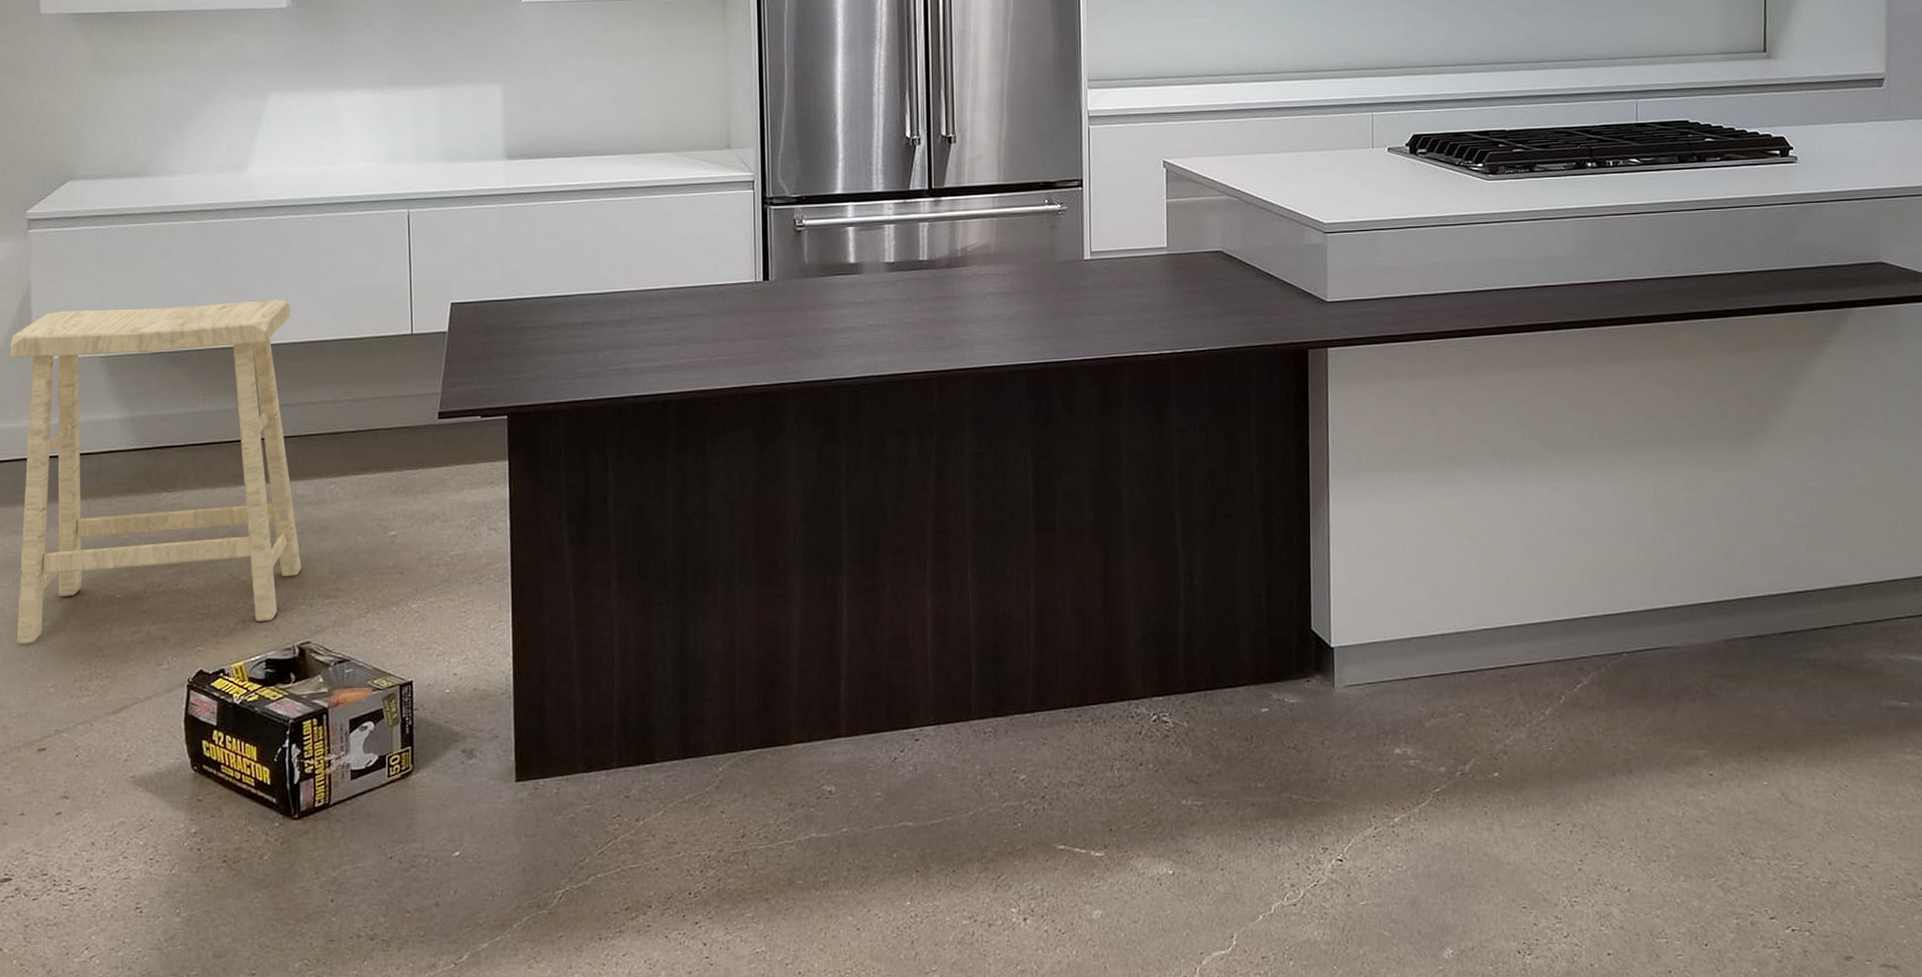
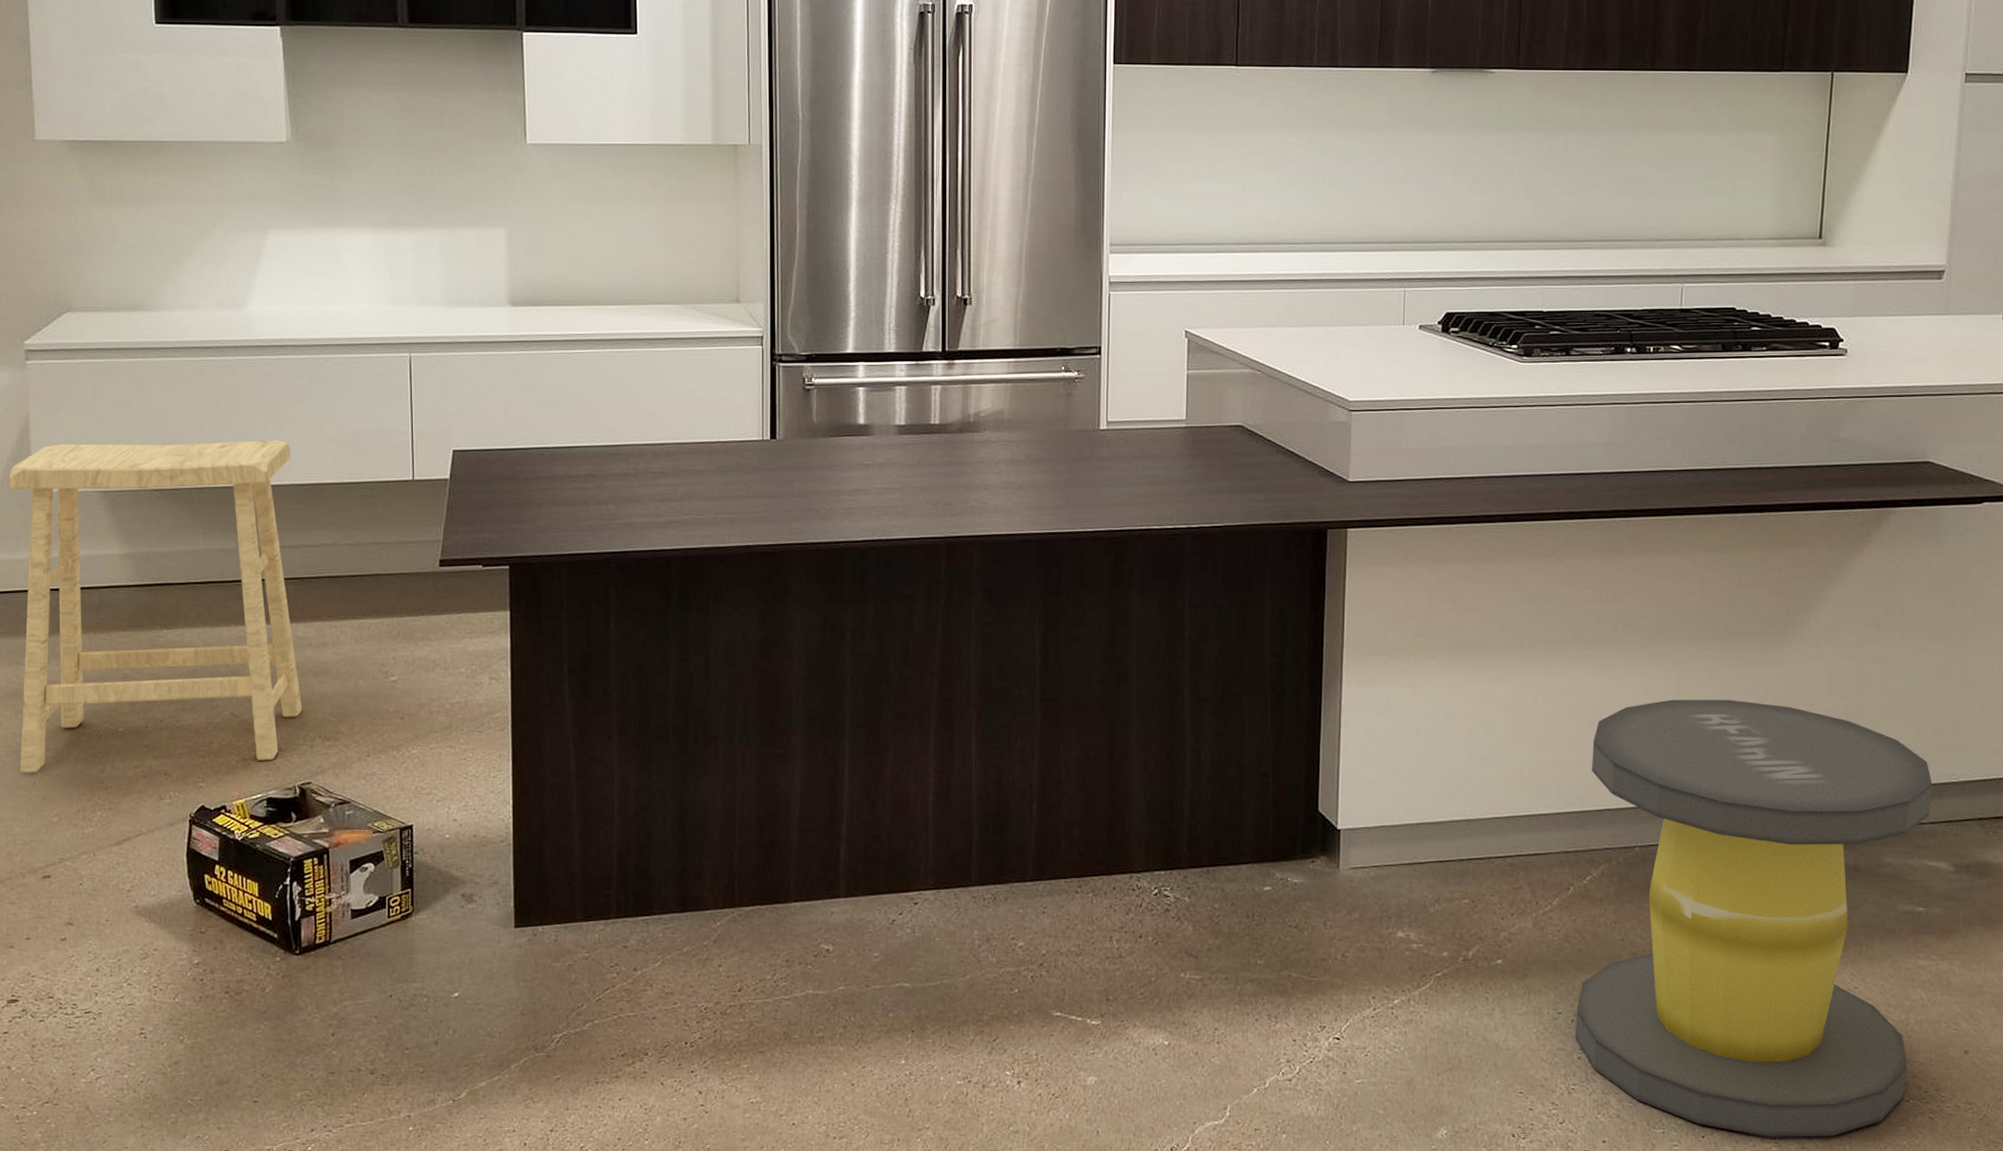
stool: none [1574,502,1907,942] -> present [1574,699,1933,1137]

